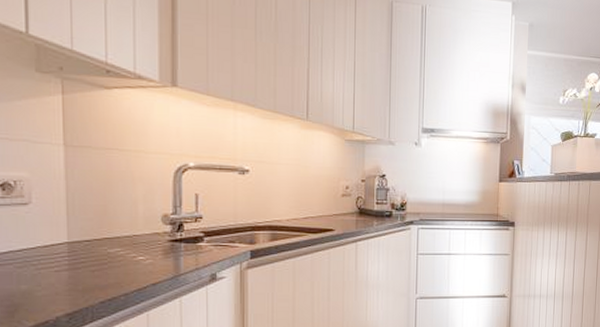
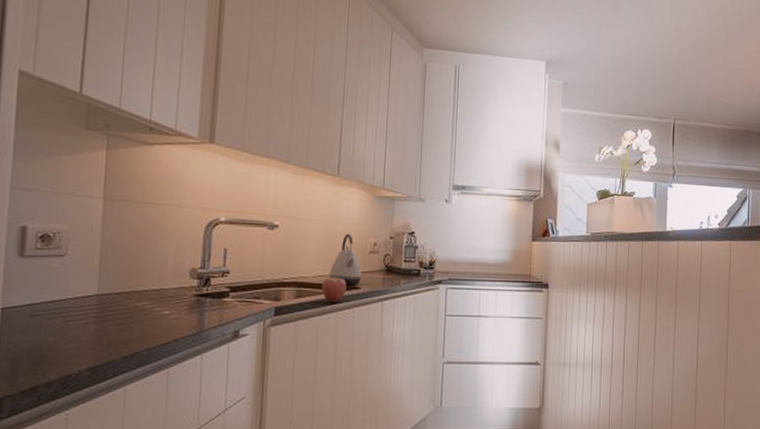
fruit: none [296,215,321,245] -> present [321,272,347,303]
kettle: none [303,177,336,228] -> present [329,233,362,286]

